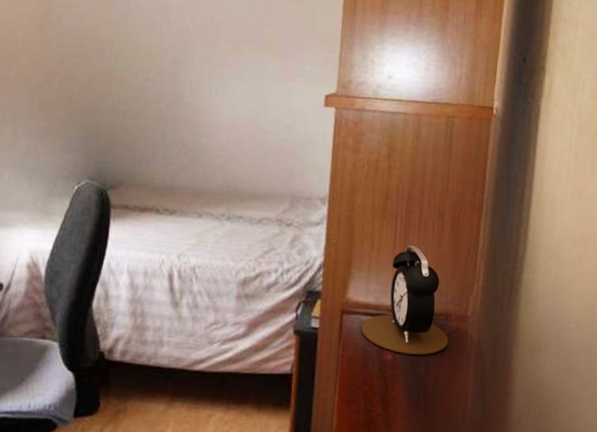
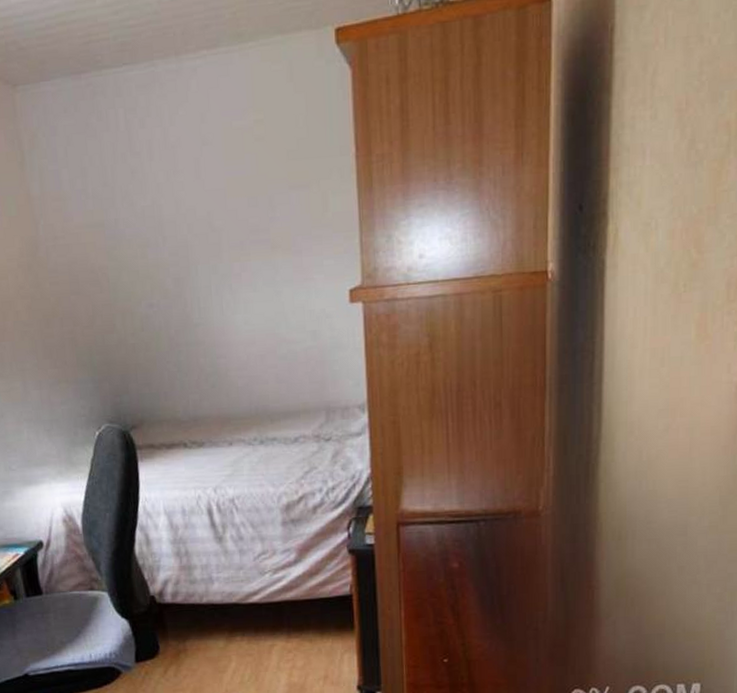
alarm clock: present [361,245,449,355] -> none [420,442,520,560]

